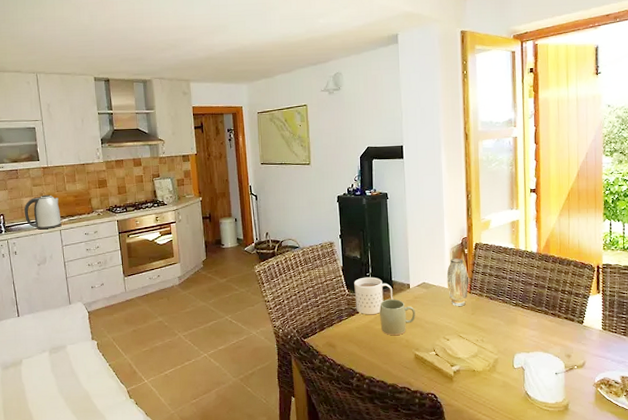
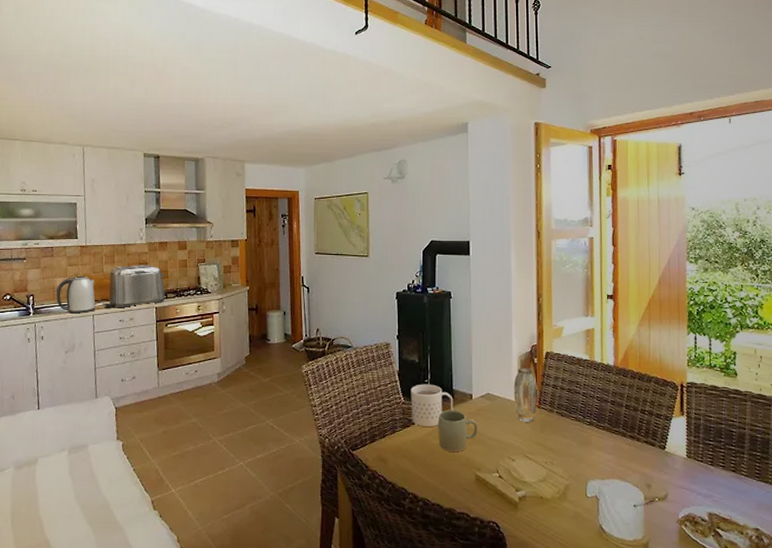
toaster: none [69,182,125,224] -> present [103,265,165,309]

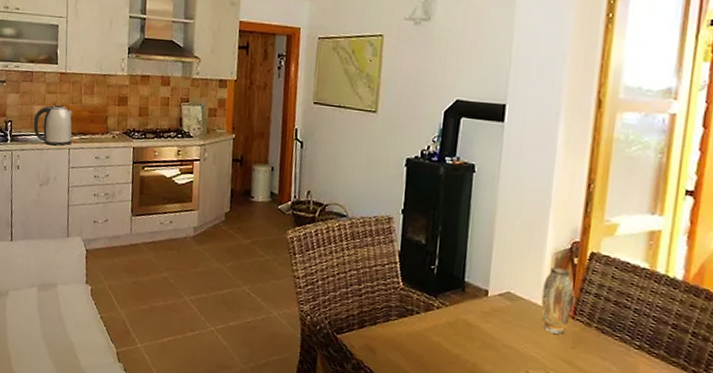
toaster: present [103,265,165,309] -> none [80,98,145,145]
mug: present [411,384,453,428] -> none [410,270,464,322]
mug: present [438,410,478,453] -> none [440,304,491,356]

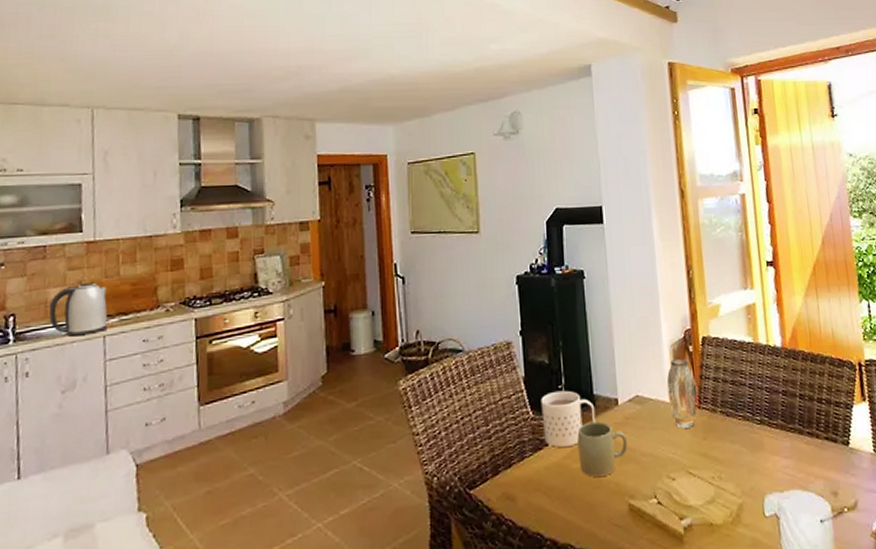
mug: none [410,270,464,322] -> present [541,390,596,448]
mug: none [440,304,491,356] -> present [577,421,628,478]

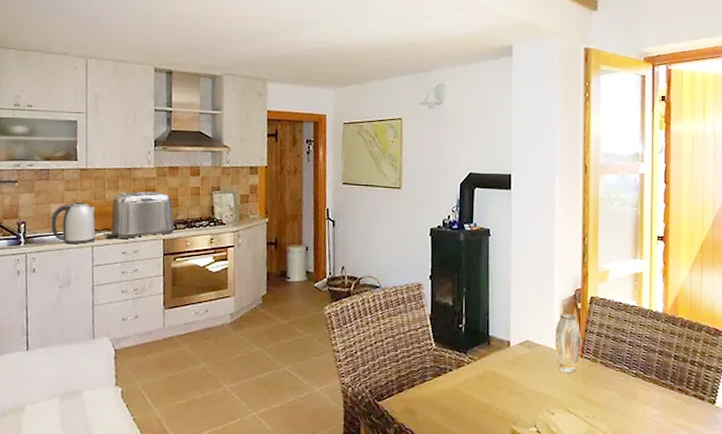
toaster: none [119,261,209,327] -> present [104,191,175,240]
mug: present [541,390,596,448] -> none [443,329,489,377]
mug: present [577,421,628,478] -> none [472,358,515,405]

